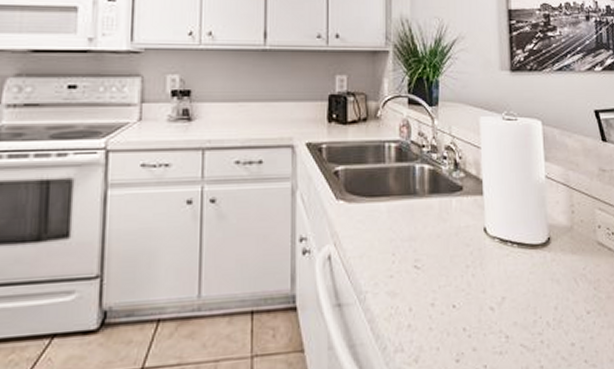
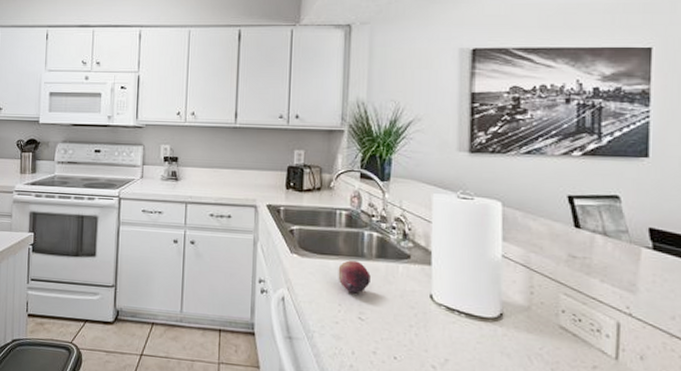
fruit: none [390,200,424,239] -> present [338,260,371,294]

